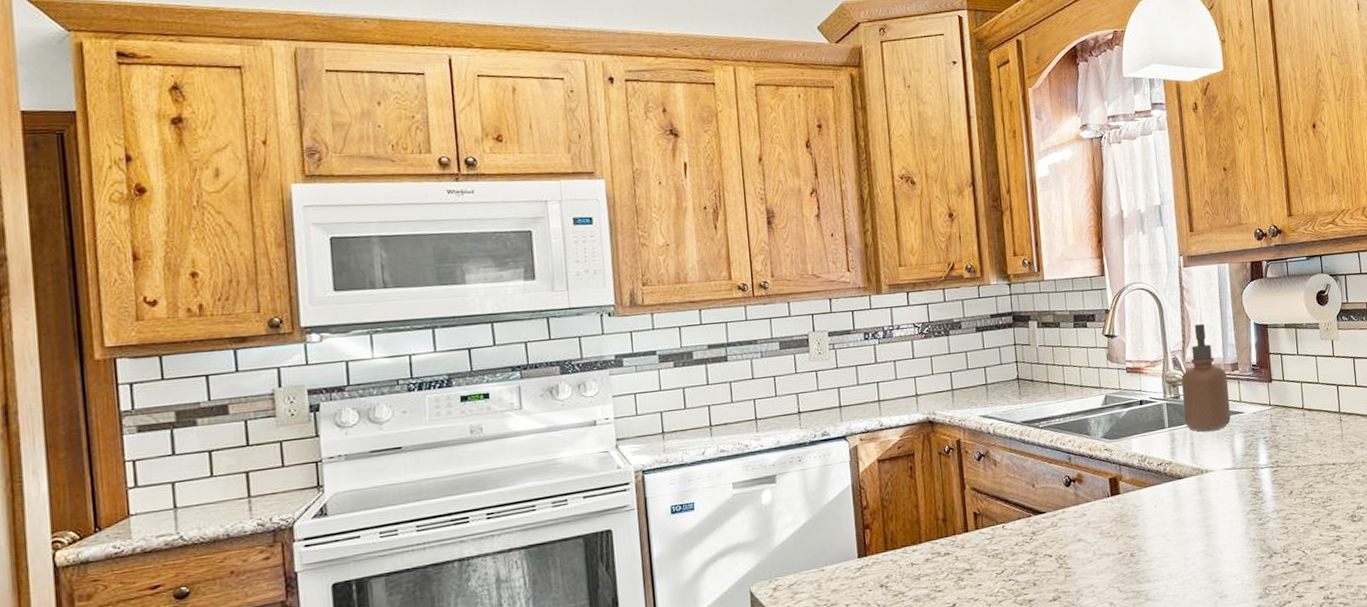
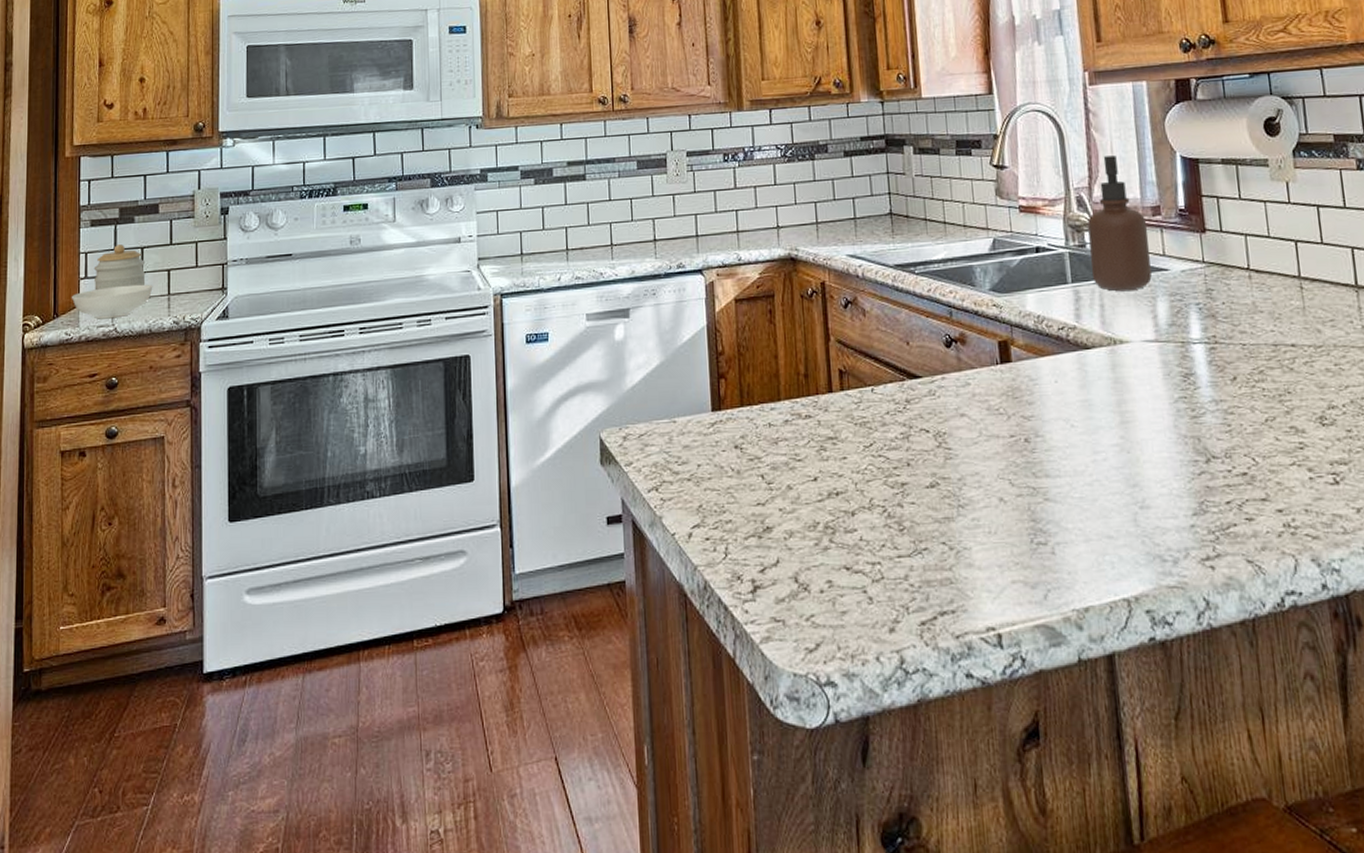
bowl: none [117,488,228,529] -> present [71,284,153,320]
jar: none [145,449,218,500] -> present [93,244,146,291]

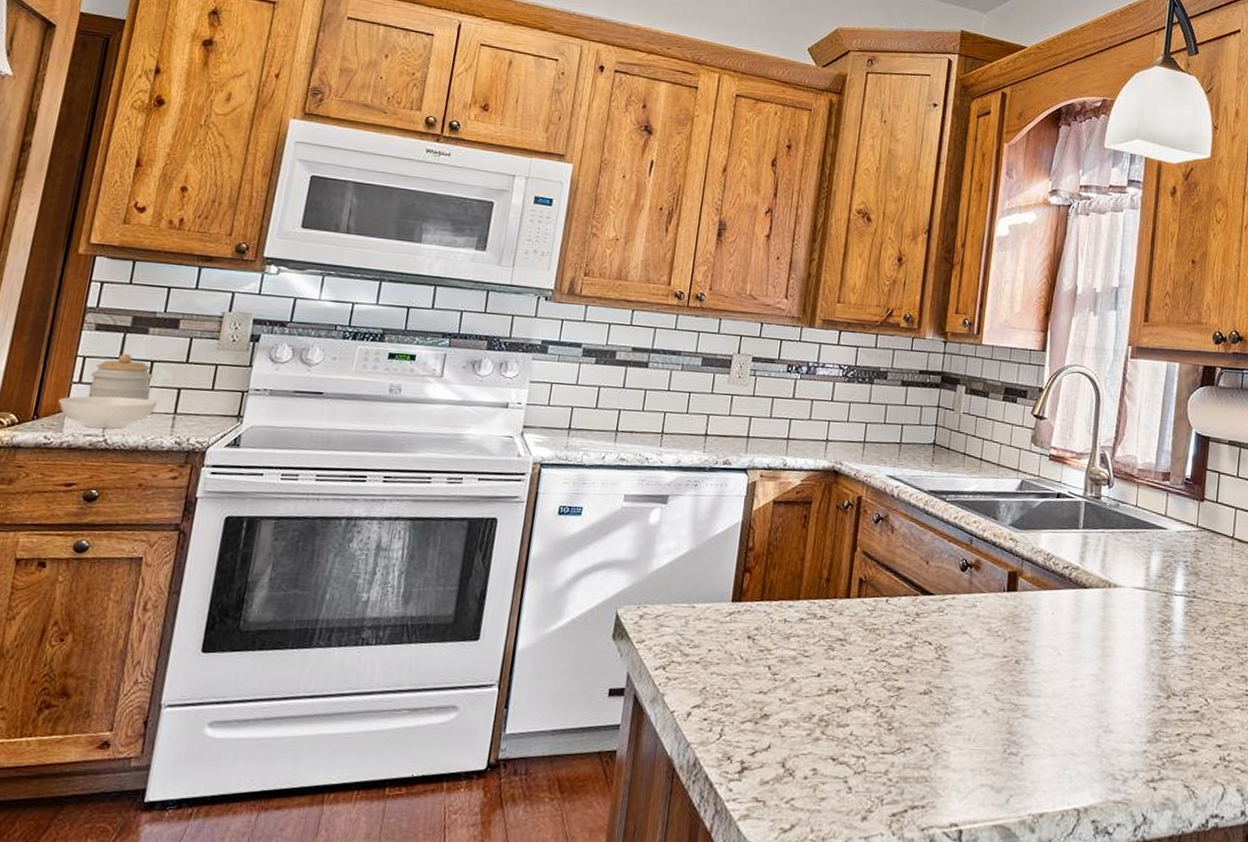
soap dispenser: present [1087,155,1152,291] -> none [1101,422,1157,542]

